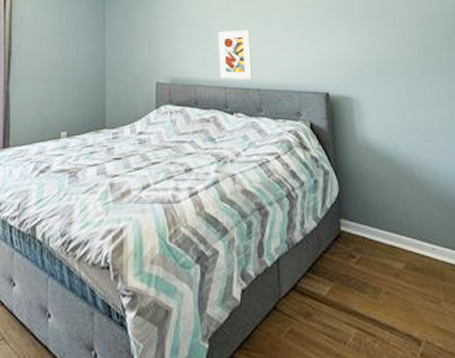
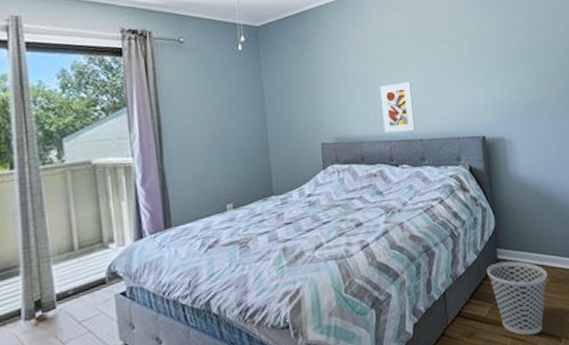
wastebasket: none [328,235,403,330] -> present [487,261,548,336]

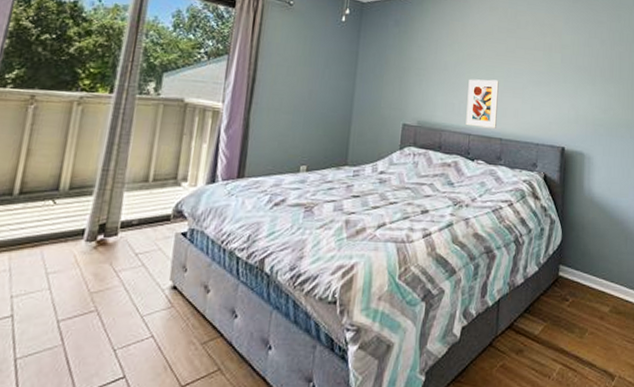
wastebasket: present [487,261,548,336] -> none [546,280,609,366]

